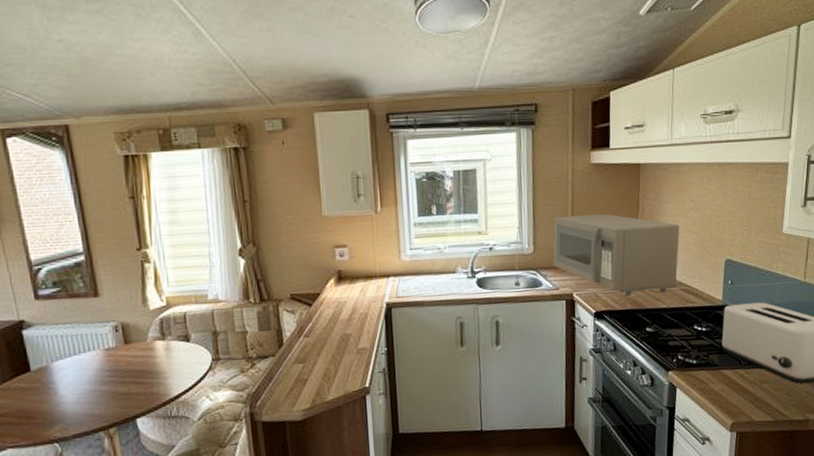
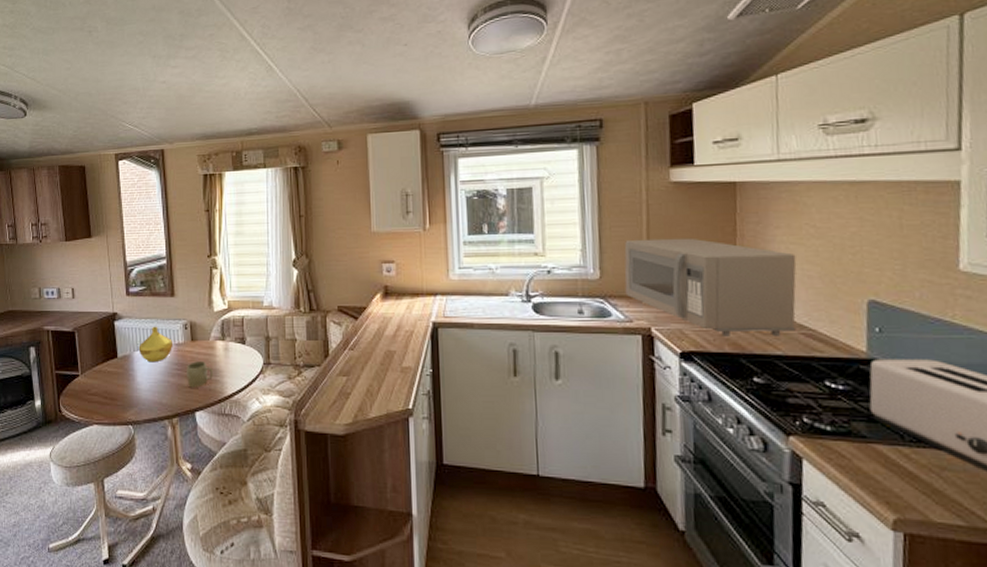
vase: none [57,331,103,372] -> present [138,326,174,363]
mug: none [121,364,154,394] -> present [187,361,213,388]

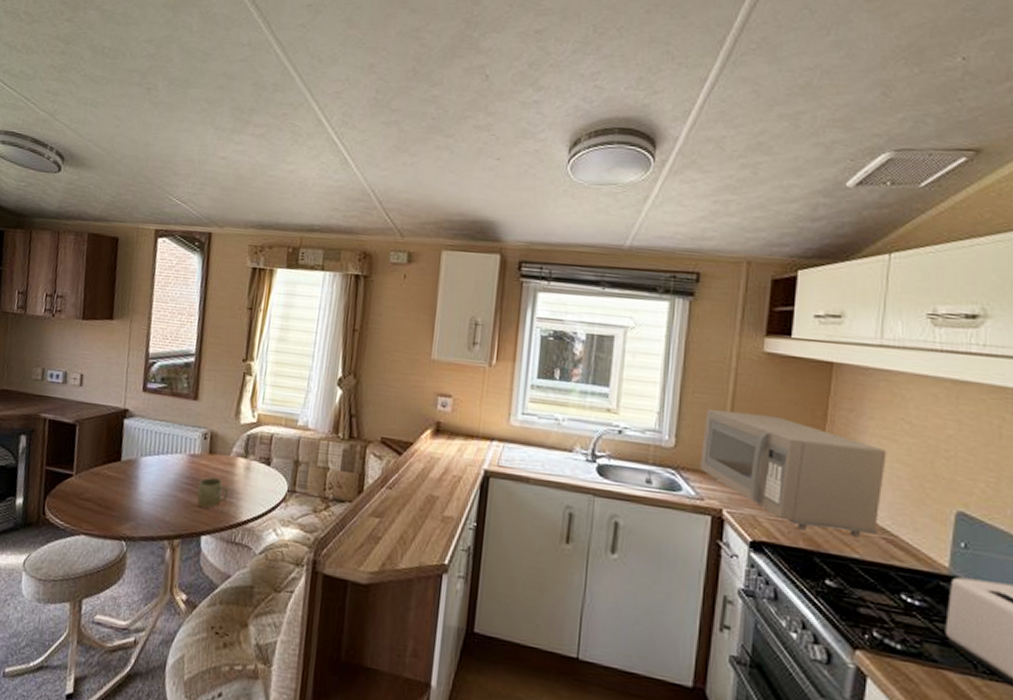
vase: present [138,326,174,363] -> none [146,430,188,473]

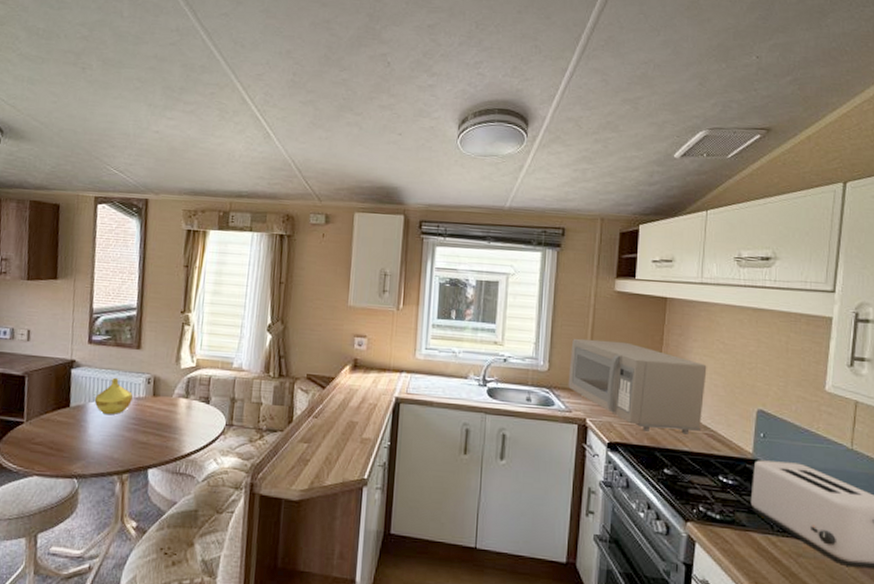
vase: none [146,430,188,473] -> present [94,377,134,415]
mug: present [197,477,229,509] -> none [143,417,172,445]

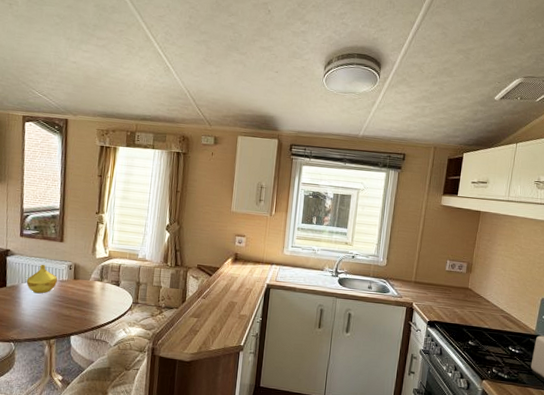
microwave: present [568,338,707,434] -> none [400,241,507,316]

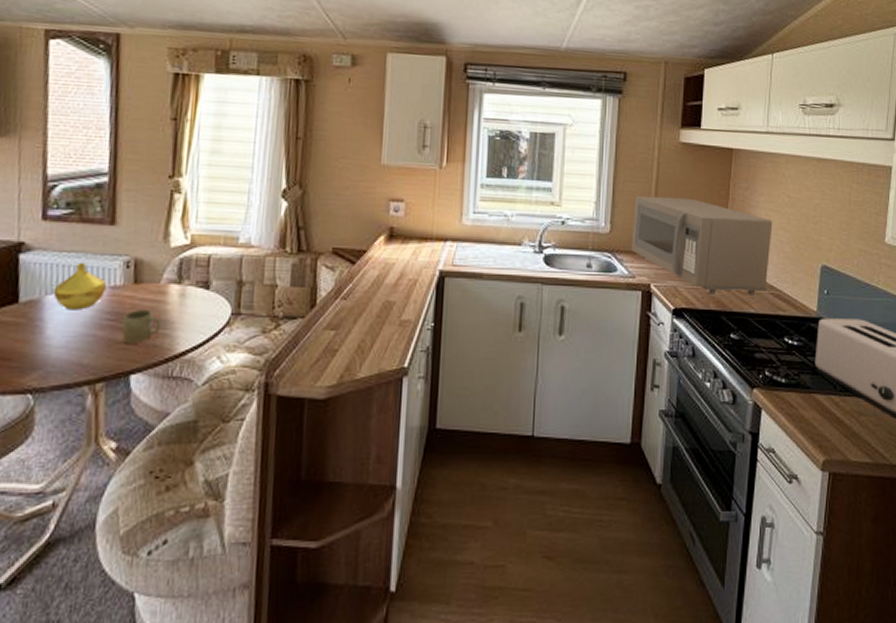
mug: none [66,296,90,317] -> present [122,310,161,344]
microwave: none [400,241,507,316] -> present [631,195,773,295]

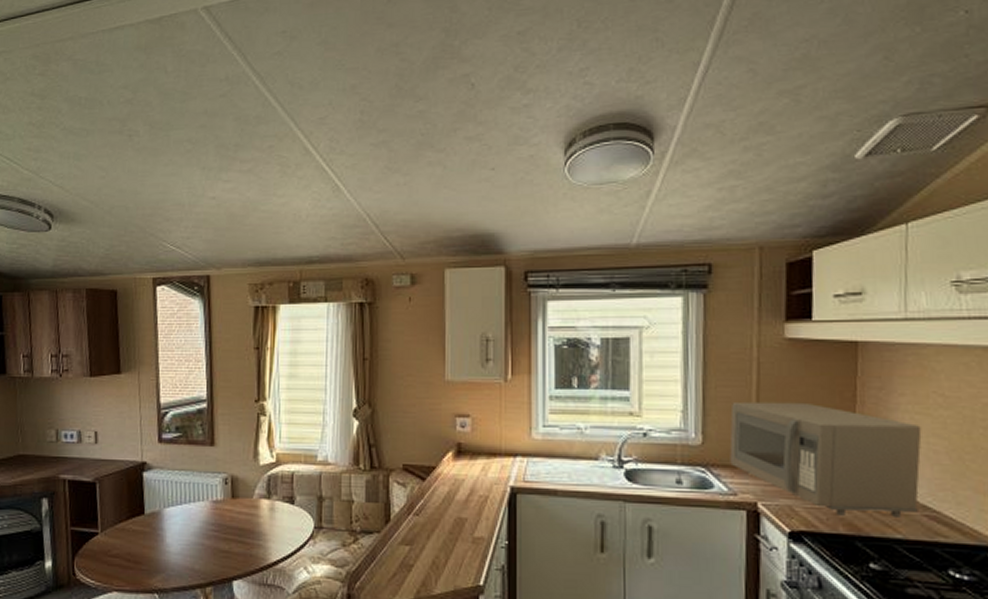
vase: present [53,262,108,310] -> none [169,479,211,522]
mug: present [122,310,161,344] -> none [224,522,255,553]

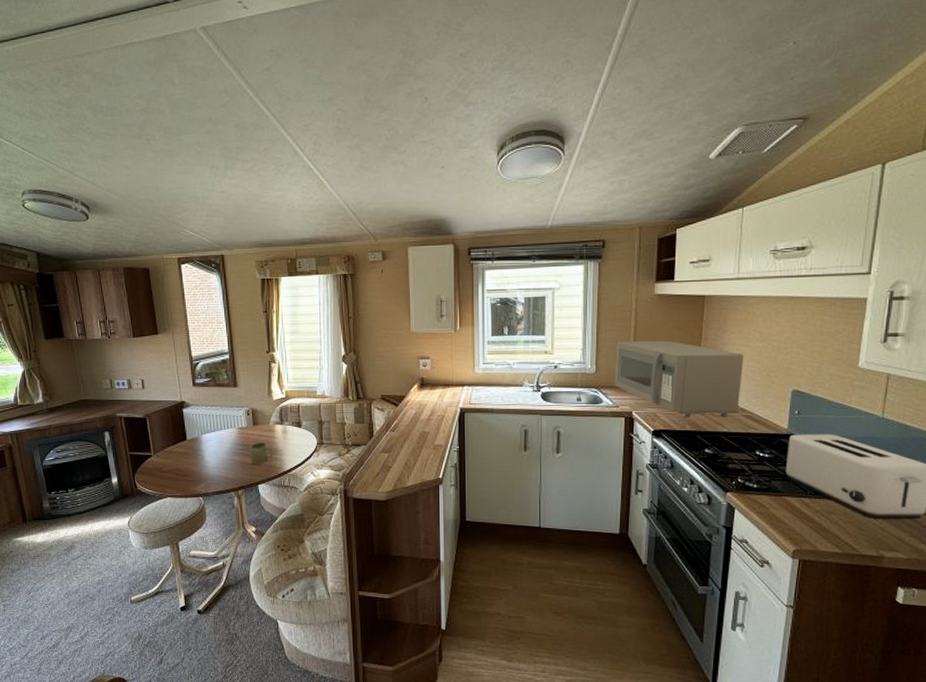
mug: none [224,522,255,553] -> present [250,442,273,465]

